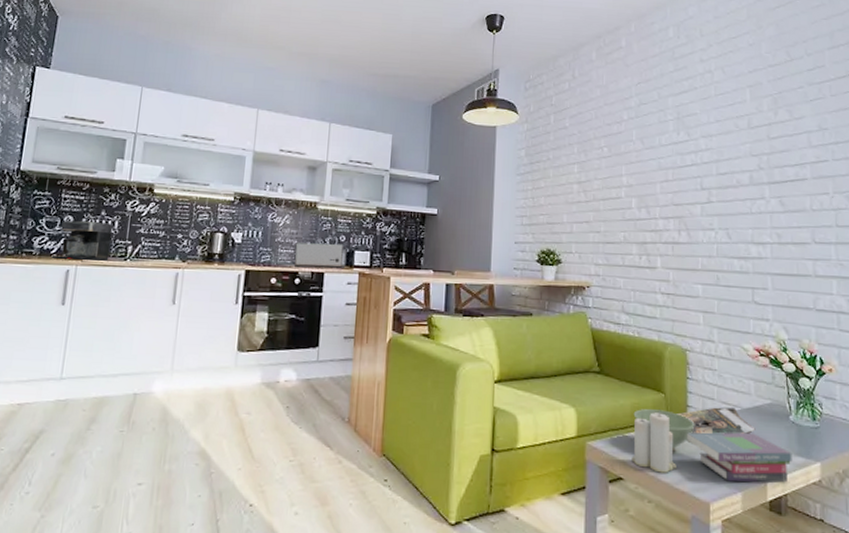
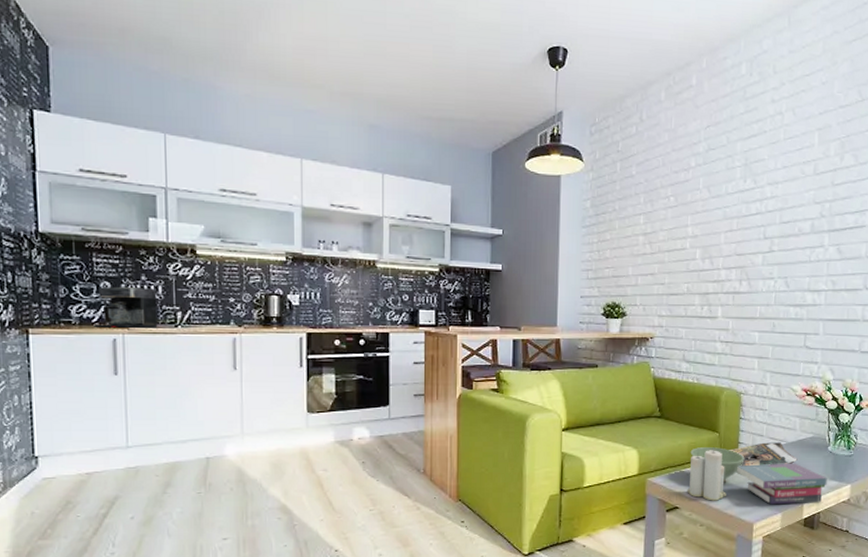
toaster: present [293,243,347,269] -> none [357,303,411,329]

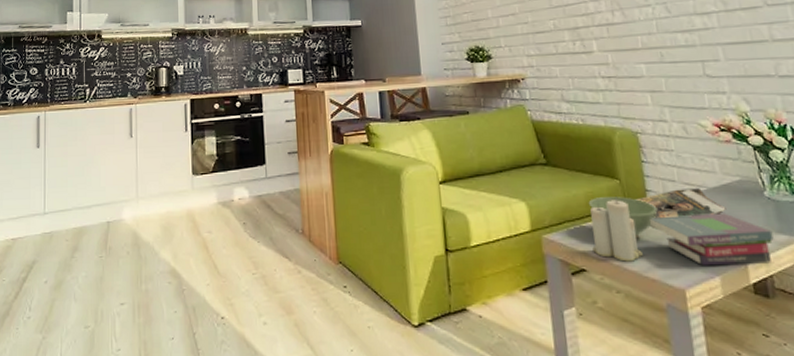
coffee maker: present [93,286,158,331] -> none [23,70,71,108]

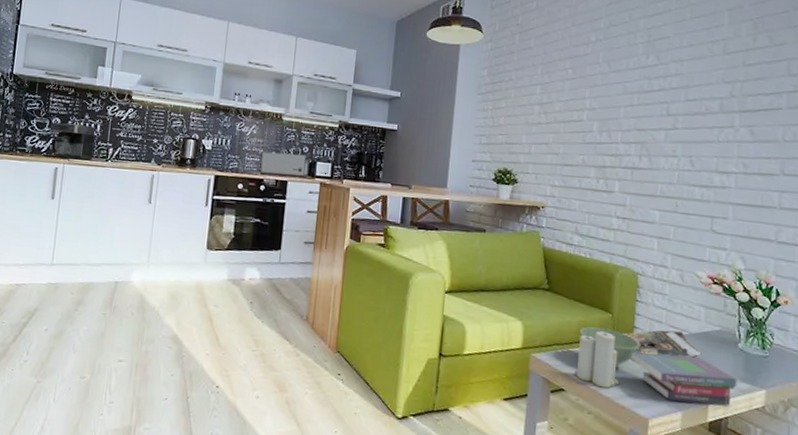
coffee maker: none [23,70,71,108] -> present [42,122,96,163]
toaster: none [232,64,281,92] -> present [259,151,310,179]

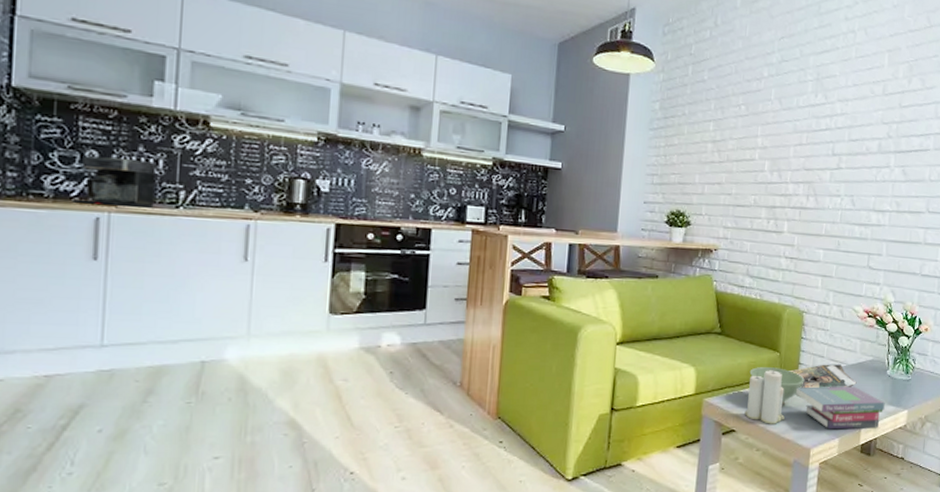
toaster: present [259,151,310,179] -> none [394,194,459,226]

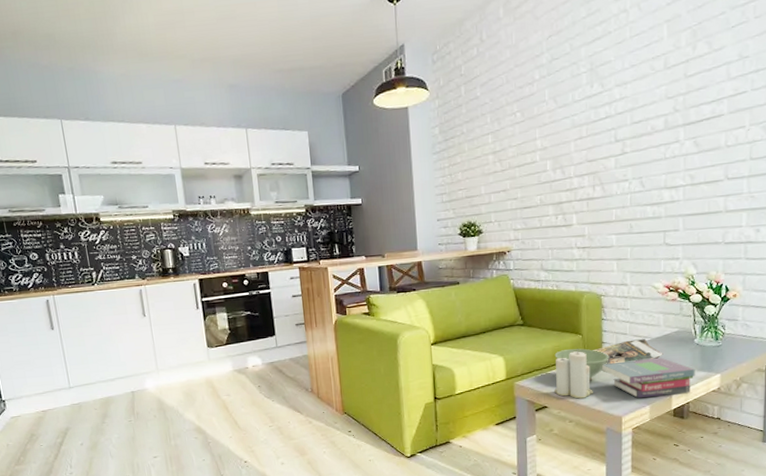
coffee maker: present [72,156,157,211] -> none [29,254,79,292]

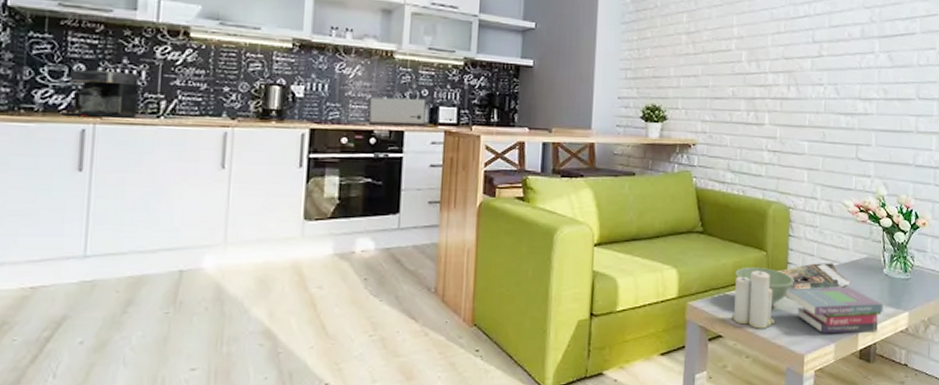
coffee maker: none [29,254,79,292] -> present [60,69,139,121]
toaster: none [237,243,286,271] -> present [368,97,431,127]

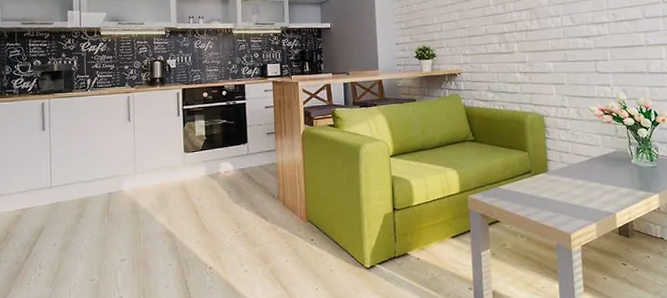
toaster: present [368,97,431,127] -> none [219,60,262,83]
candle: present [731,268,775,329] -> none [505,165,542,214]
bowl: present [735,267,794,308] -> none [504,165,555,197]
magazine: present [777,263,851,290] -> none [539,158,604,182]
books: present [786,286,883,334] -> none [549,176,636,216]

